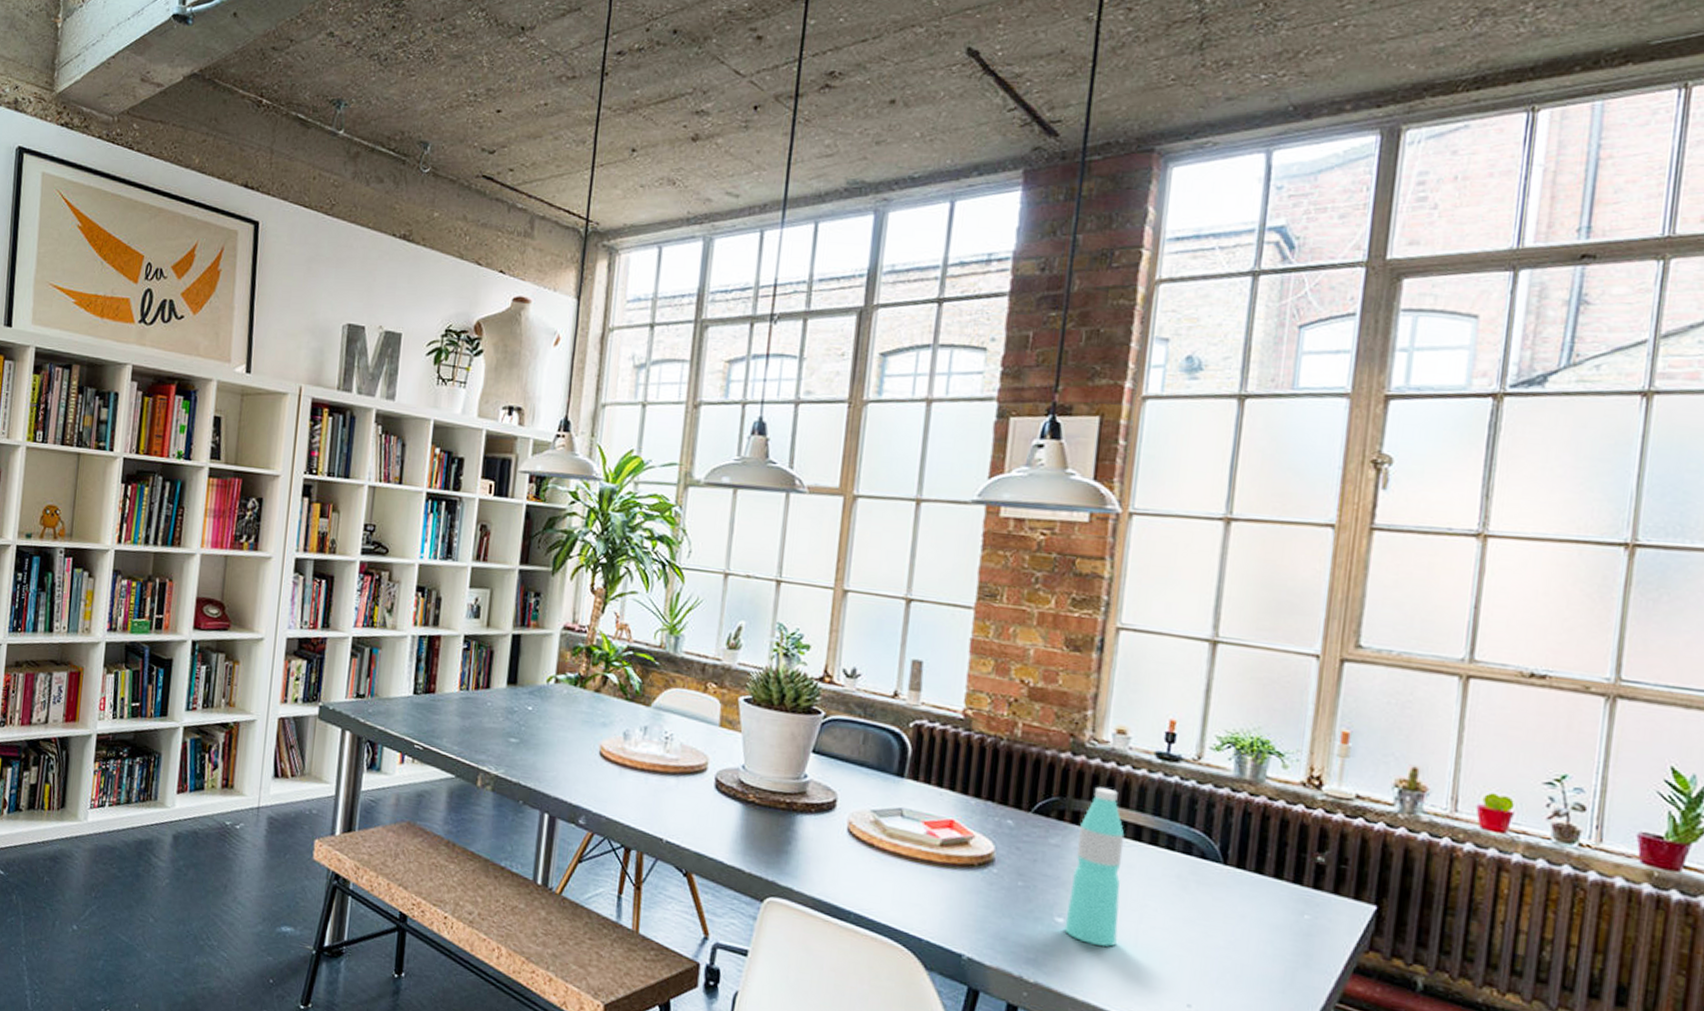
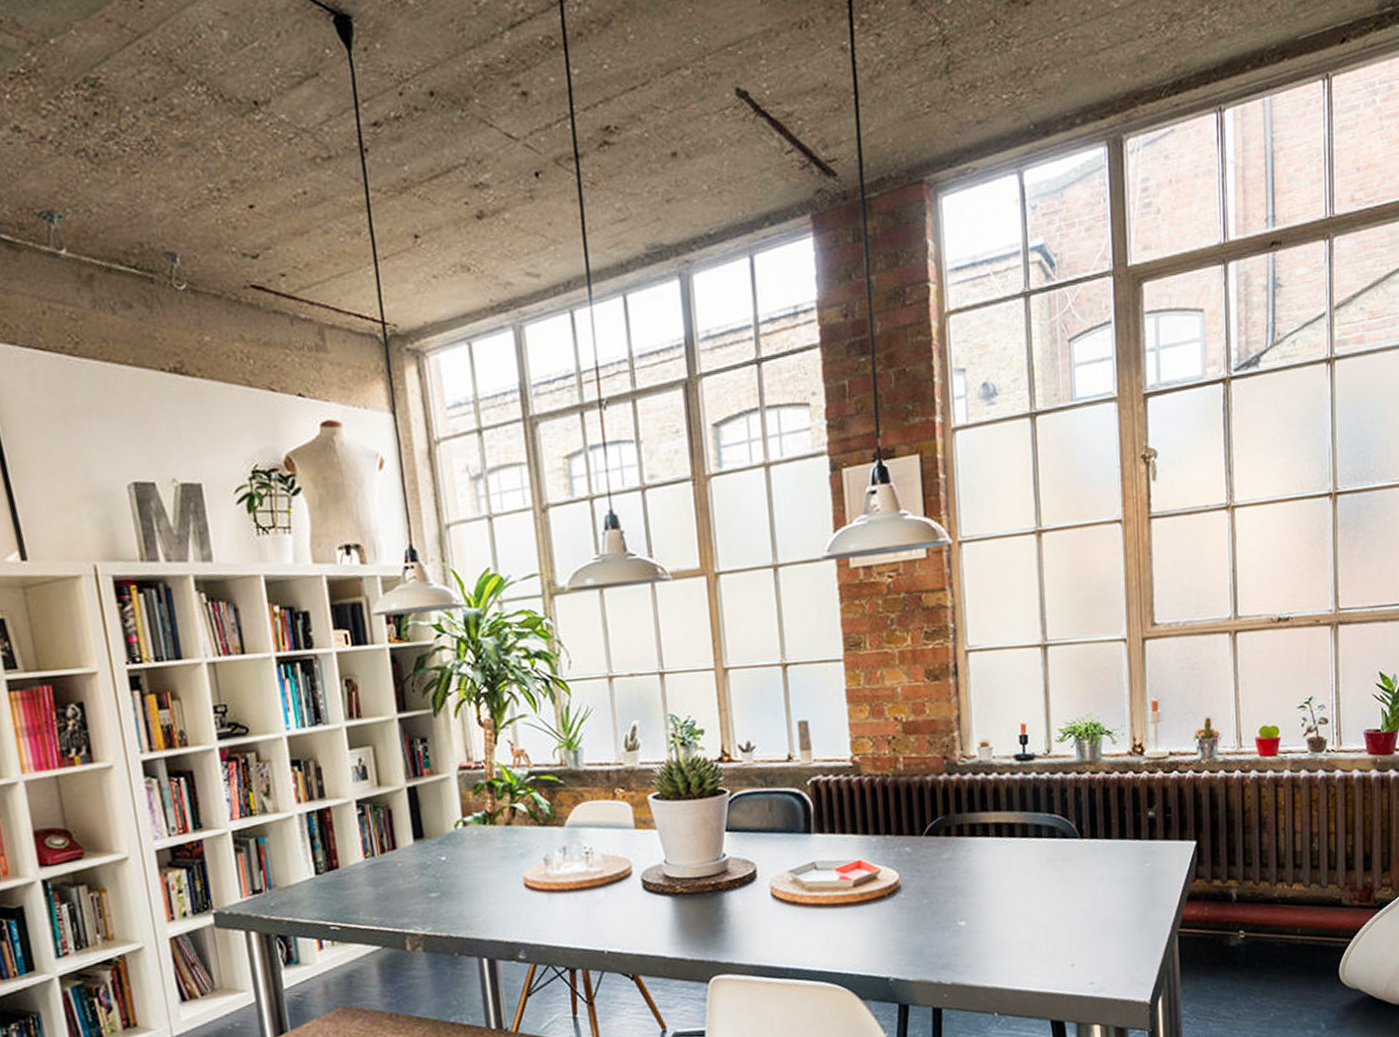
water bottle: present [1064,786,1125,947] -> none [965,797,1011,937]

